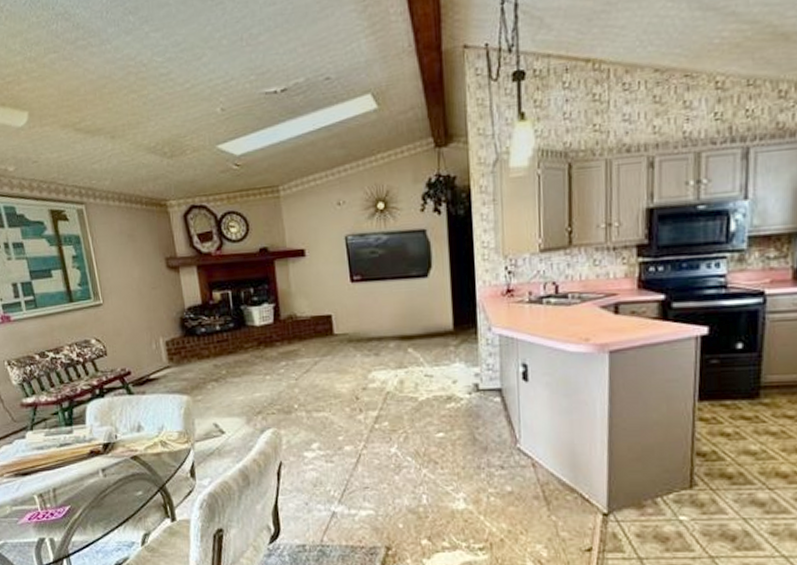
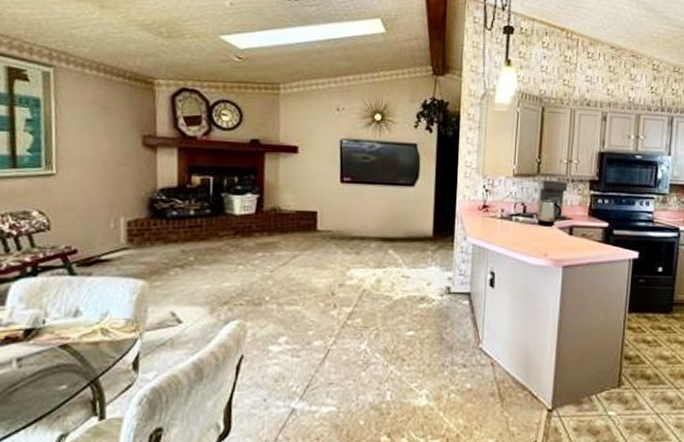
coffee maker: none [570,249,610,297] -> present [535,180,568,219]
kettle: none [572,275,603,307] -> present [536,200,562,227]

